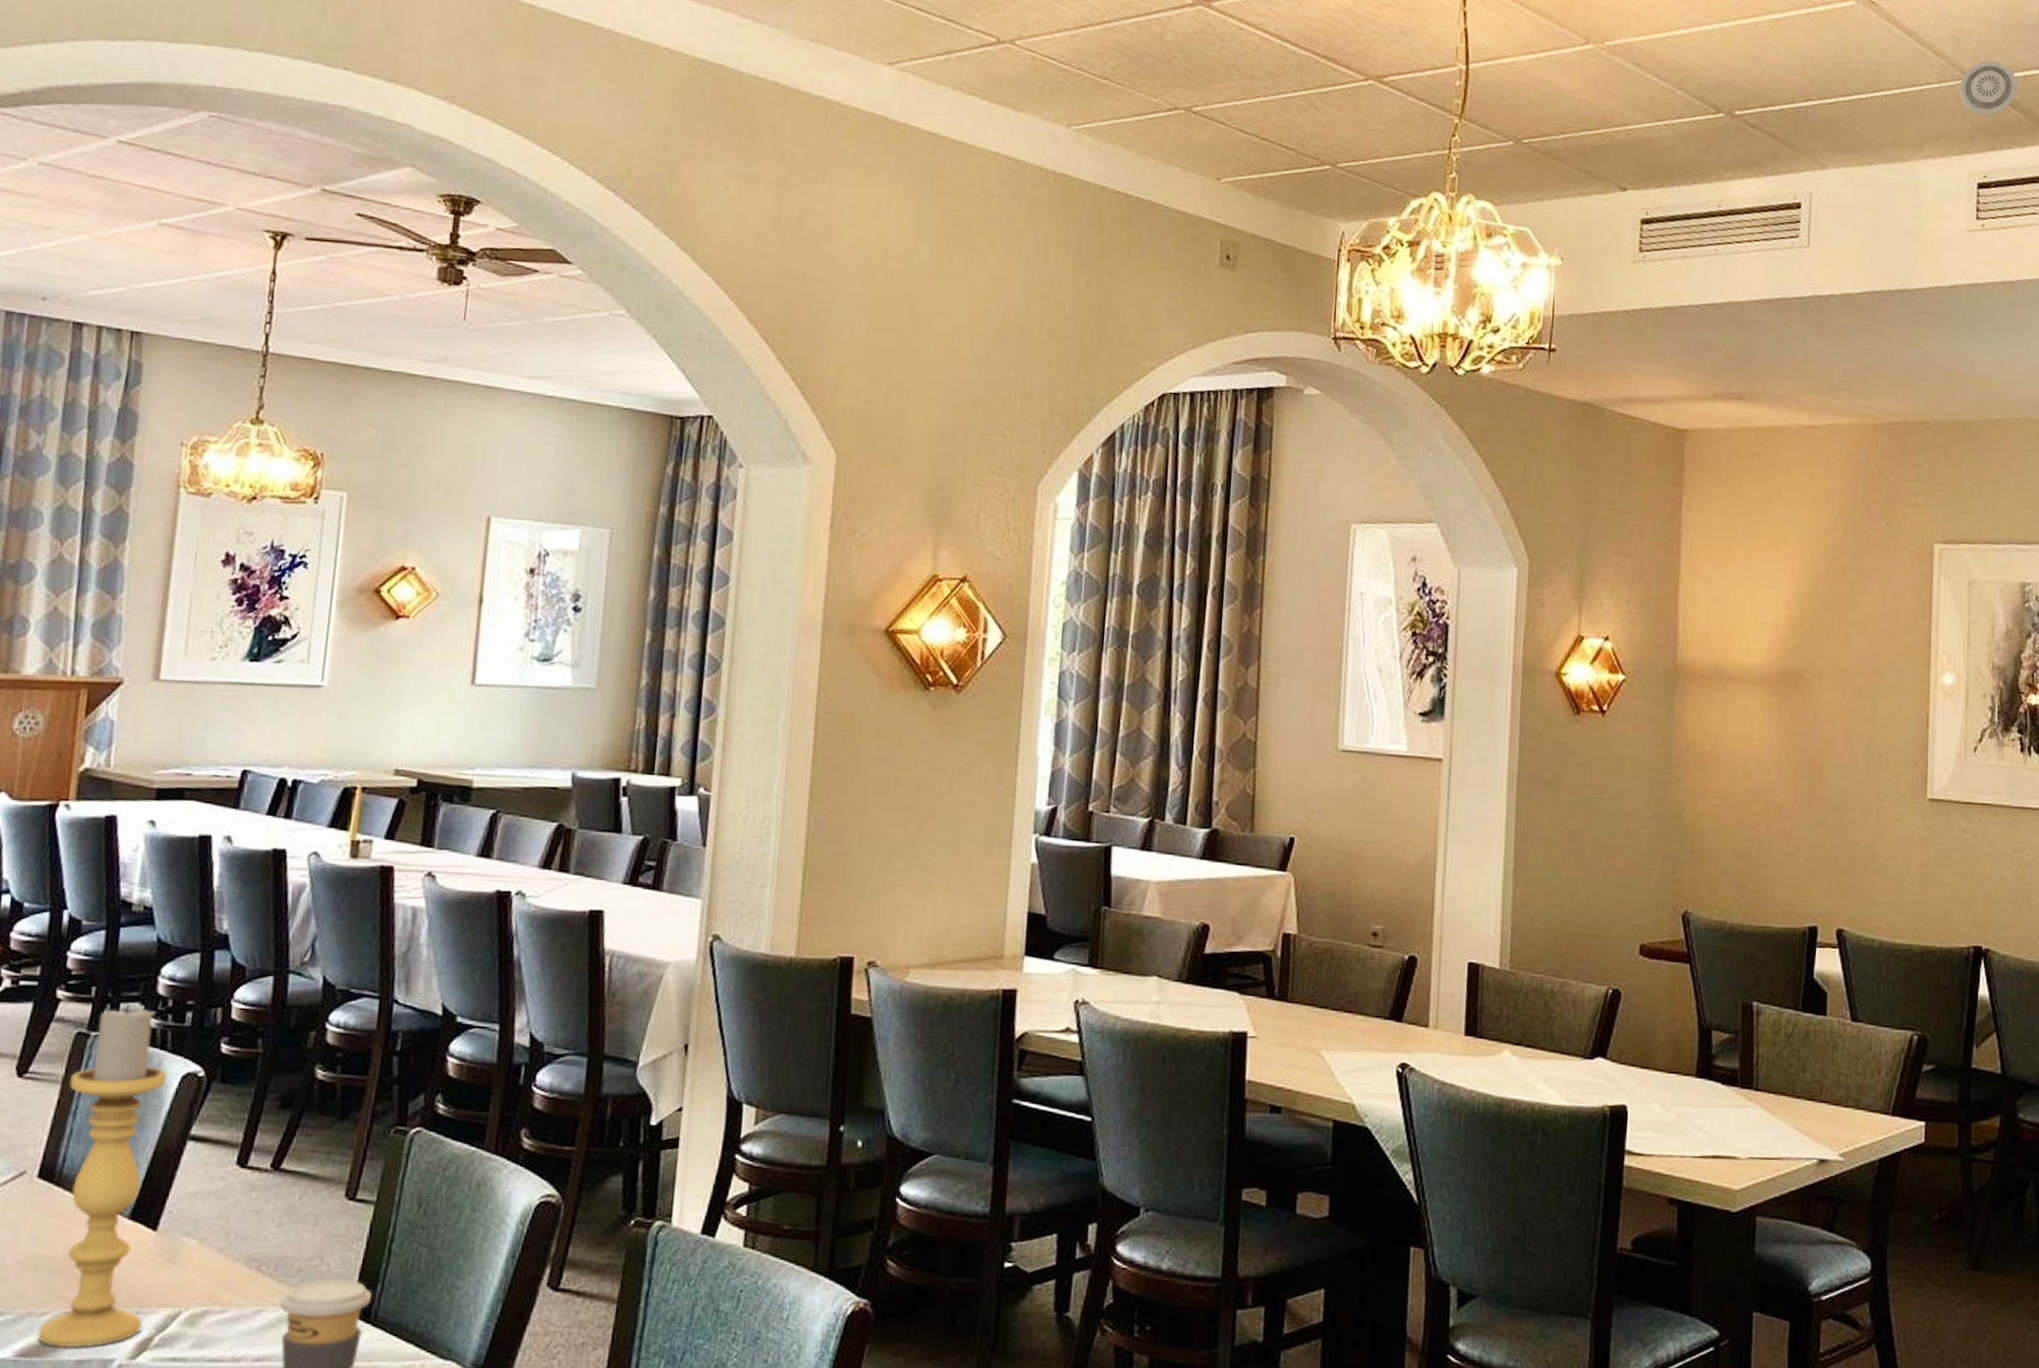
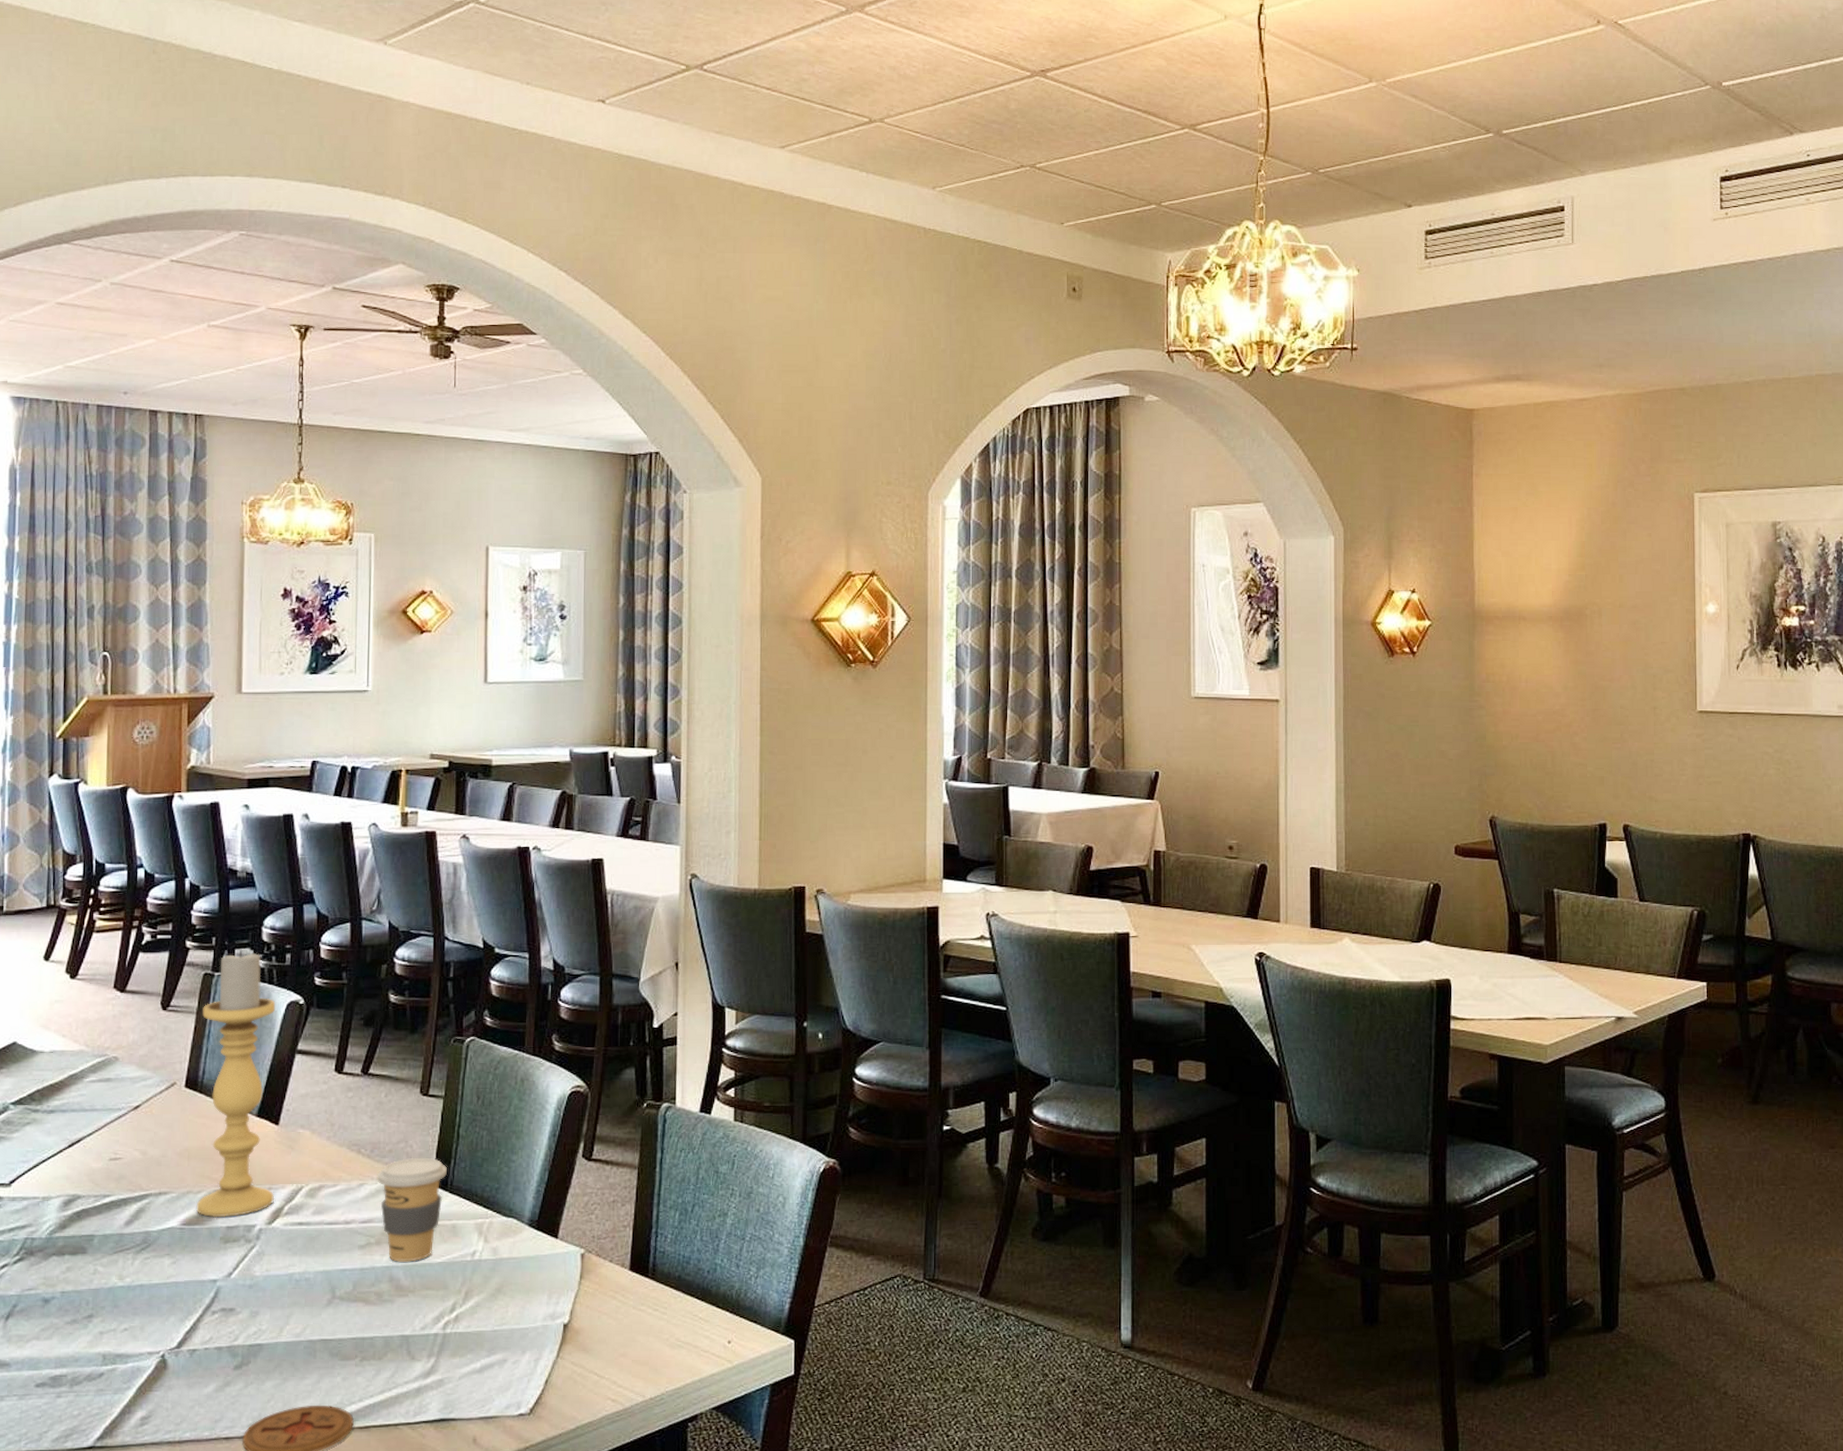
smoke detector: present [1959,61,2018,115] -> none [1700,69,1753,116]

